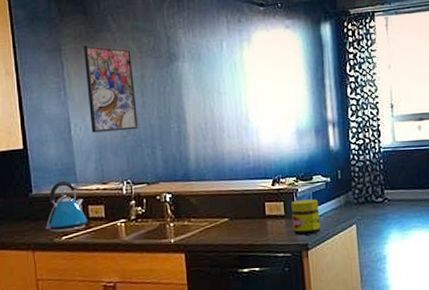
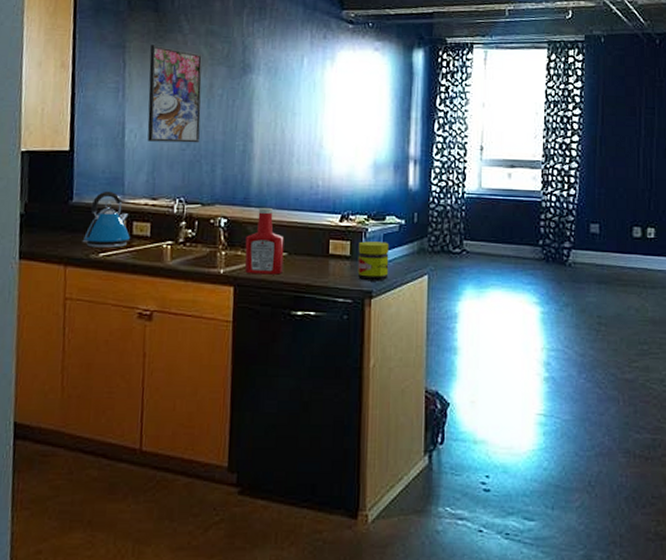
ketchup bottle: none [190,180,227,241] -> present [244,208,284,275]

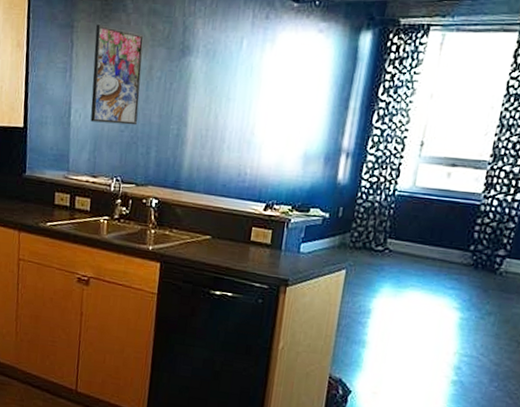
kettle: present [82,191,130,248] -> none [33,166,73,219]
ketchup bottle: present [244,208,284,275] -> none [171,191,210,256]
jar: present [357,241,390,282] -> none [275,231,311,271]

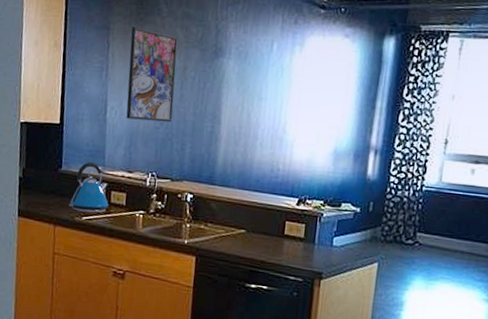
kettle: none [33,166,73,219] -> present [69,161,109,213]

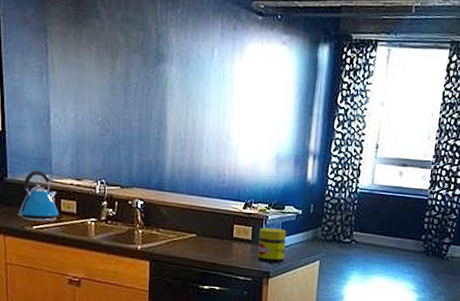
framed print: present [126,27,178,123] -> none [69,29,119,129]
jar: none [309,225,343,265] -> present [257,227,287,264]

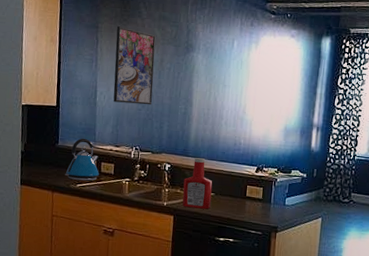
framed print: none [69,29,119,129] -> present [113,26,156,105]
ketchup bottle: none [159,192,194,253] -> present [182,158,213,210]
jar: present [257,227,287,264] -> none [267,188,293,220]

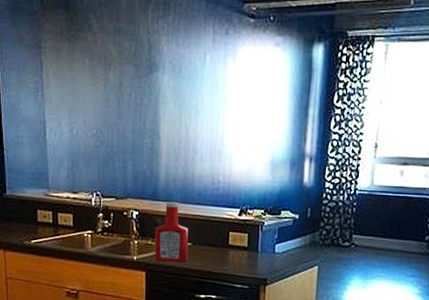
kettle: present [65,138,99,181] -> none [17,185,56,236]
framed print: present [113,26,156,105] -> none [64,44,112,141]

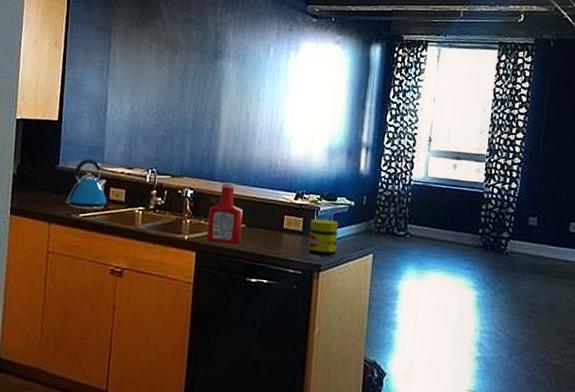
kettle: none [17,185,56,236] -> present [65,158,107,210]
jar: none [254,234,284,271] -> present [308,219,339,257]

